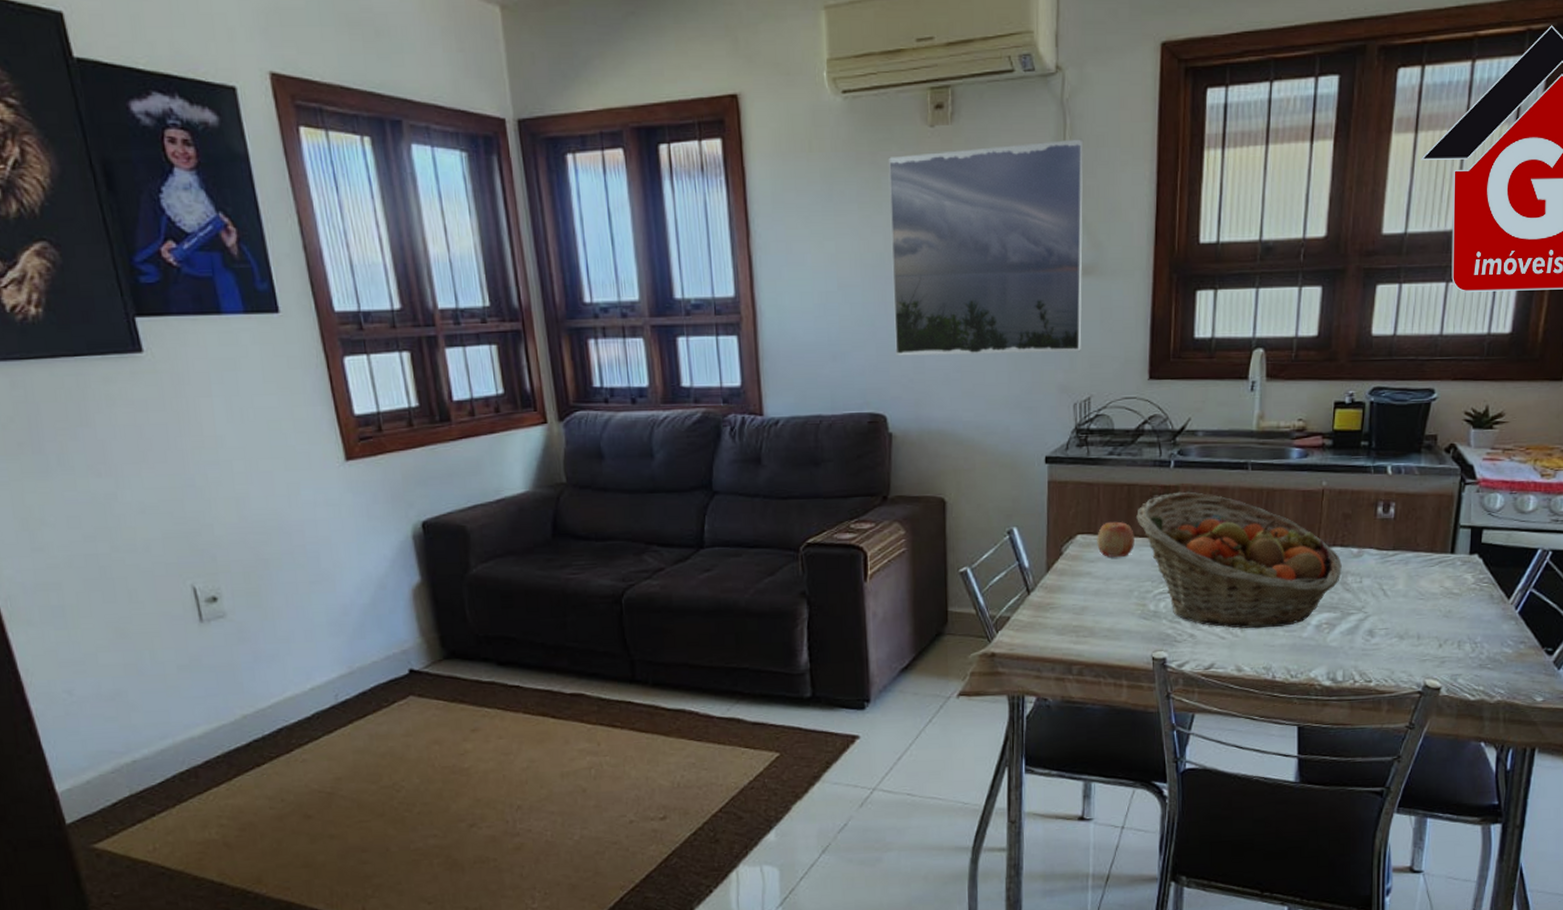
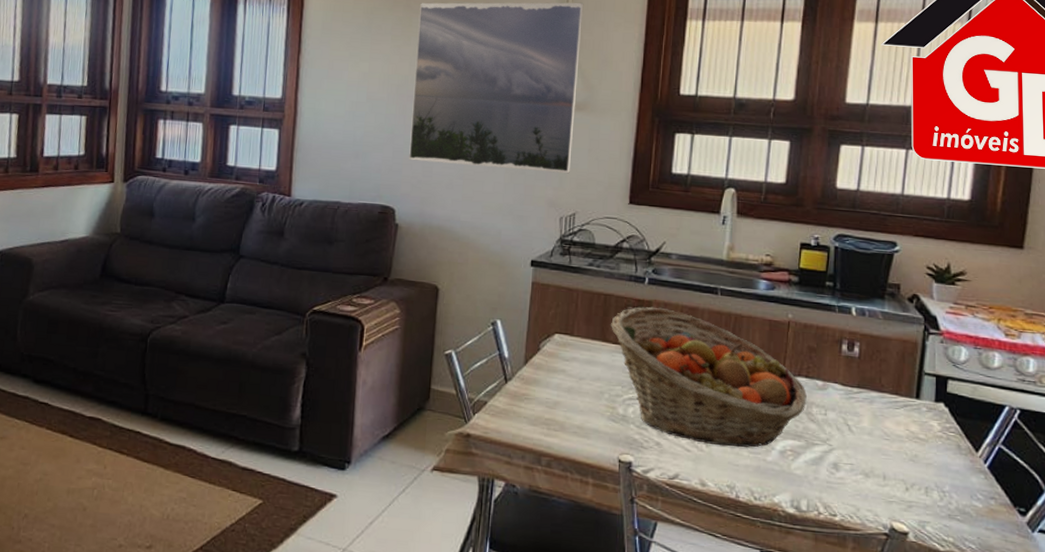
apple: present [1097,521,1135,558] -> none [573,325,608,360]

